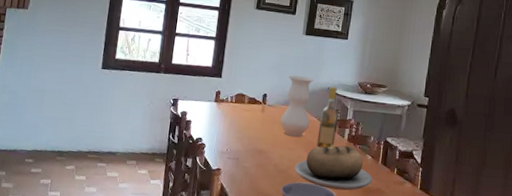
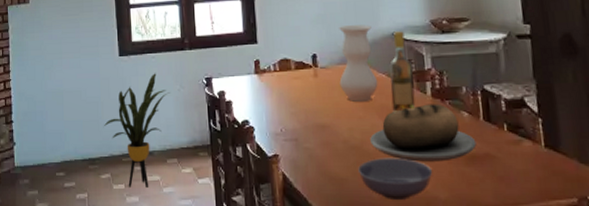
house plant: none [77,88,140,181] -> present [104,73,170,187]

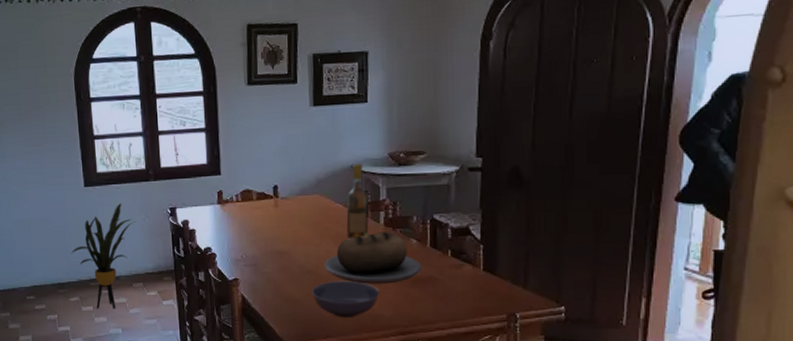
vase: present [339,24,378,102] -> none [298,157,335,230]

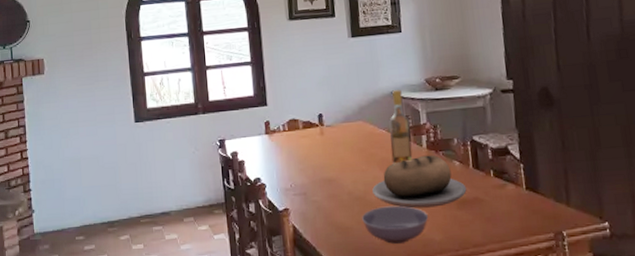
house plant: present [71,203,135,309] -> none [122,137,185,247]

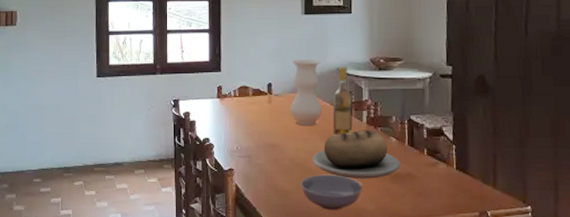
vase: none [343,85,379,156] -> present [290,60,323,125]

